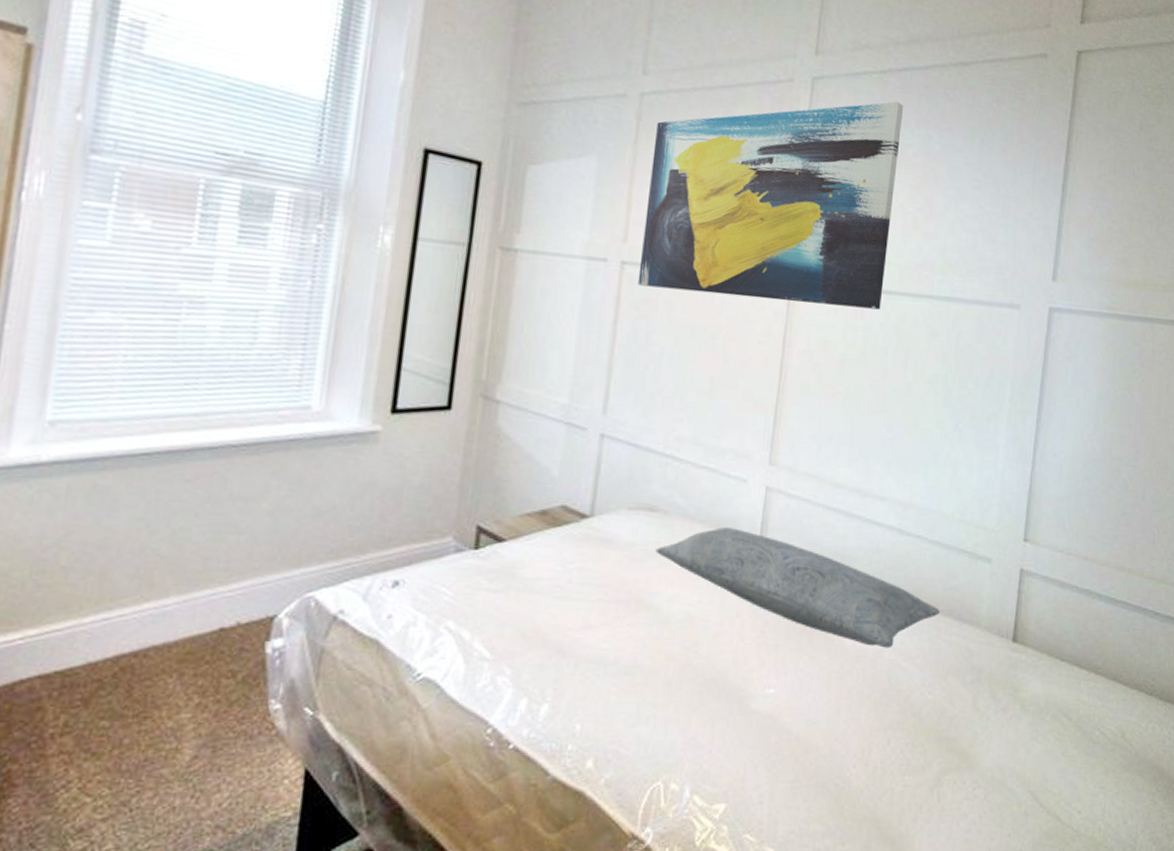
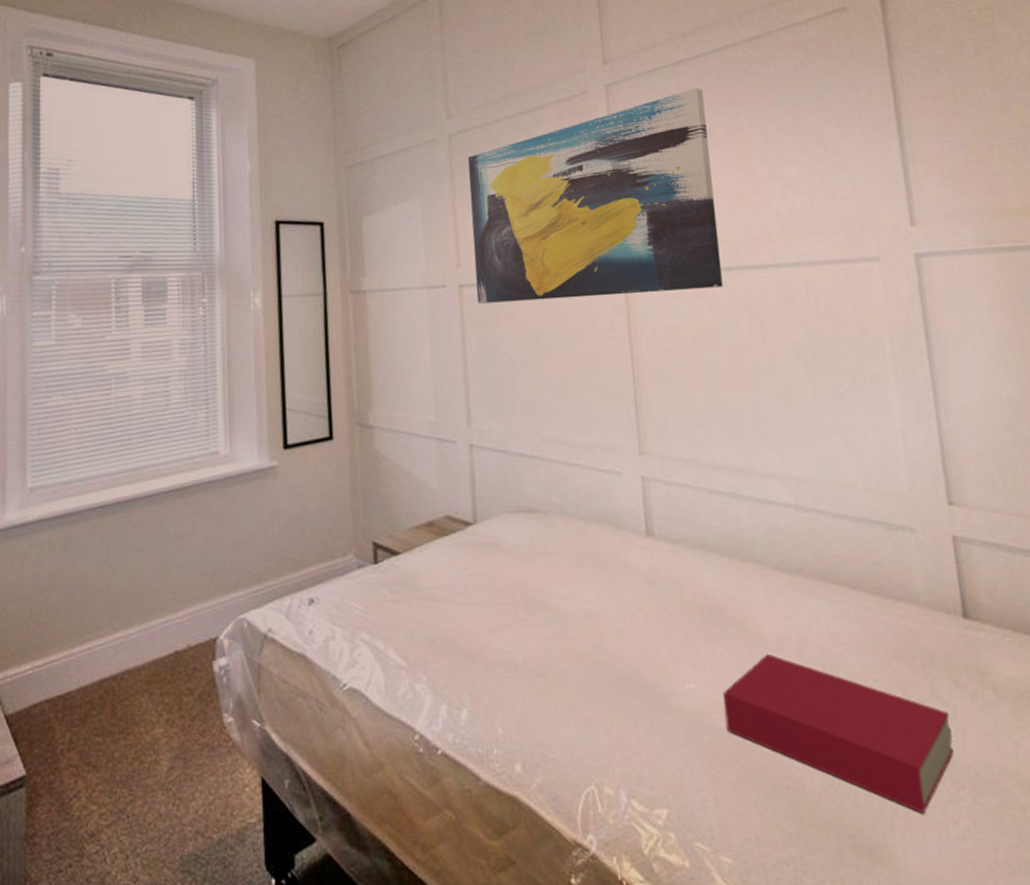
pillow: present [655,527,940,648] -> none [542,521,866,634]
book: none [794,663,982,810] -> present [723,653,955,815]

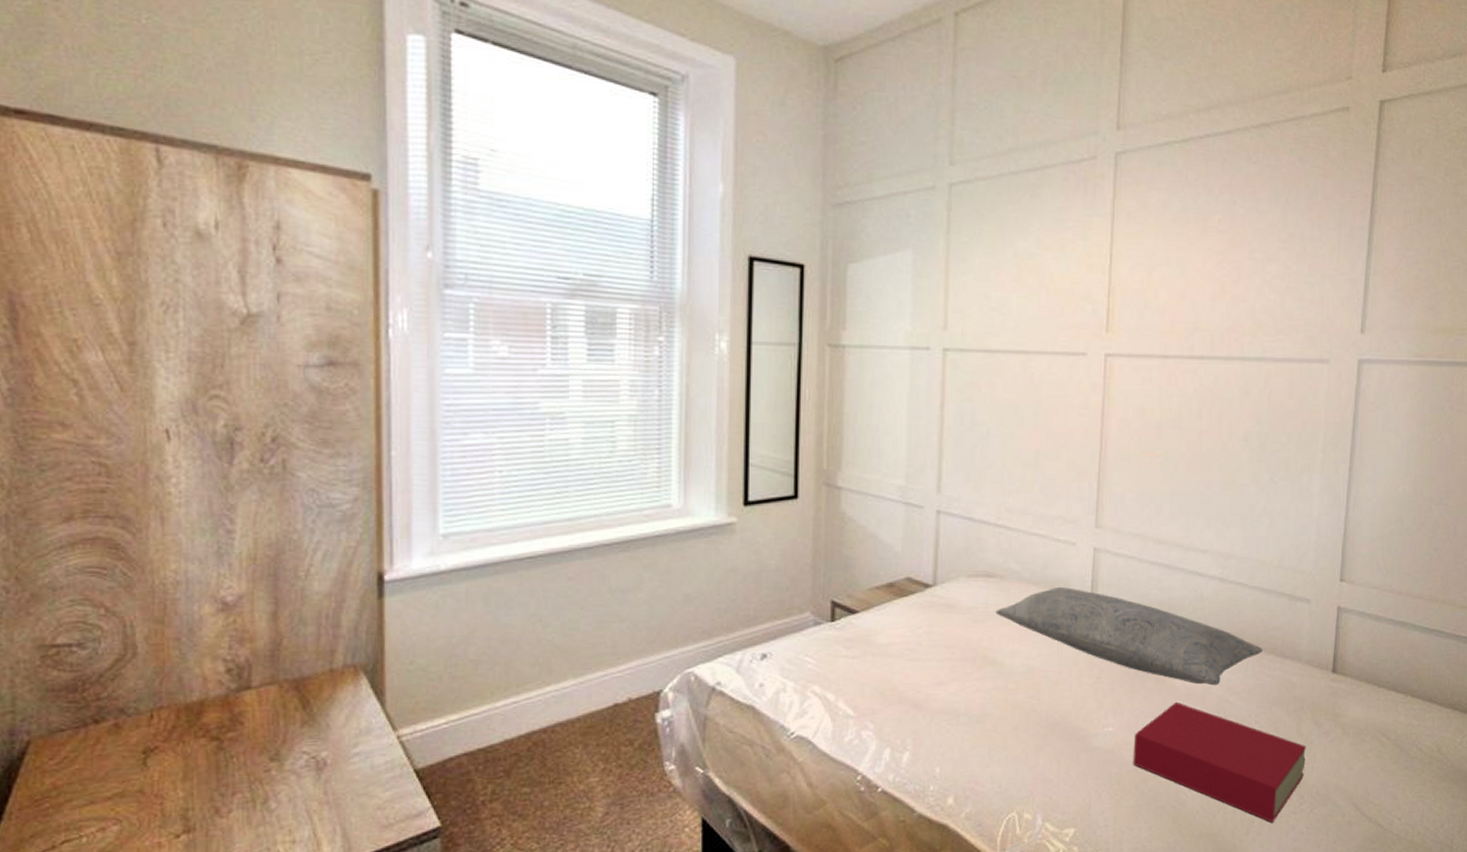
wall art: present [468,88,723,304] -> none [960,169,1207,375]
pillow: none [542,521,866,634] -> present [995,587,1263,686]

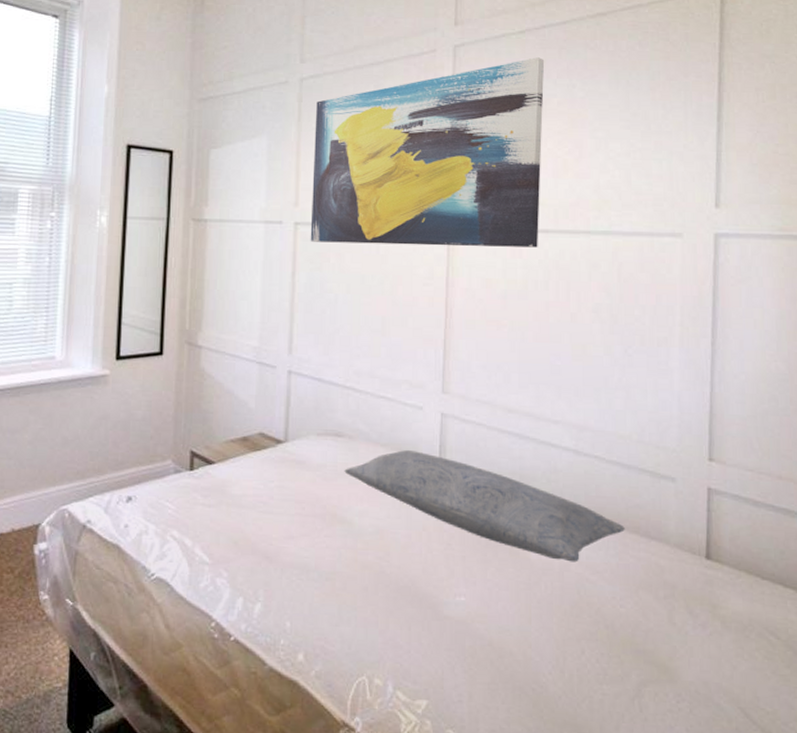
wall art: none [960,169,1207,375] -> present [310,57,545,248]
book: present [1133,701,1306,823] -> none [487,576,681,720]

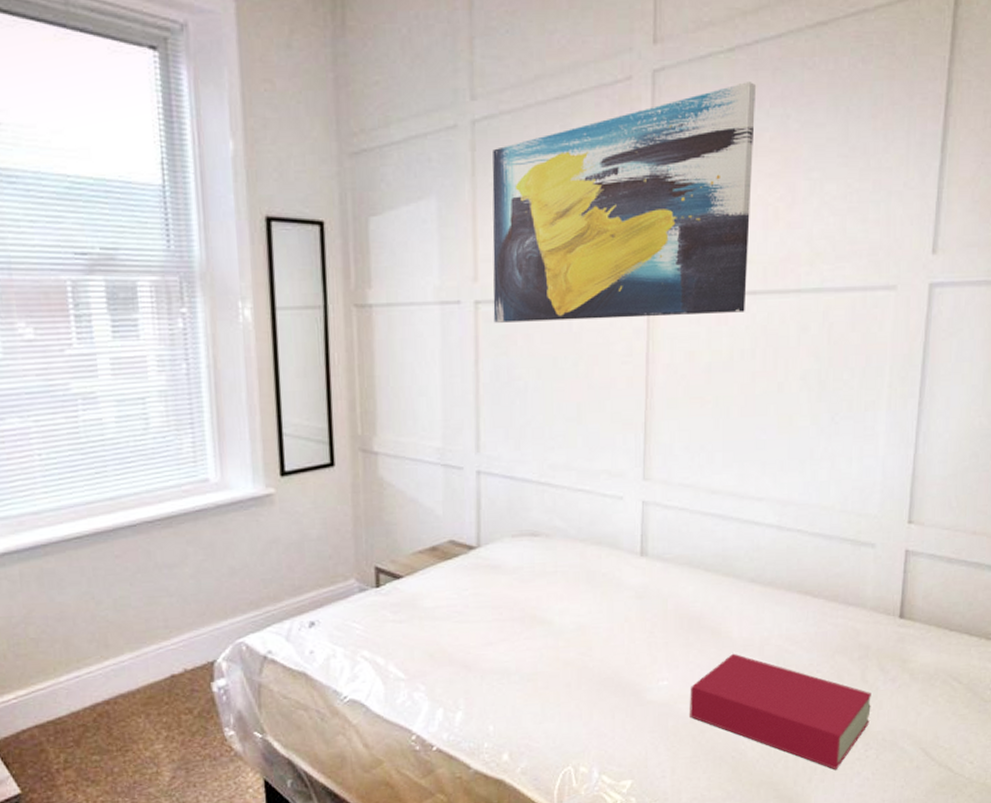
pillow: present [344,450,625,562] -> none [542,543,824,636]
book: none [487,576,681,720] -> present [690,653,871,770]

